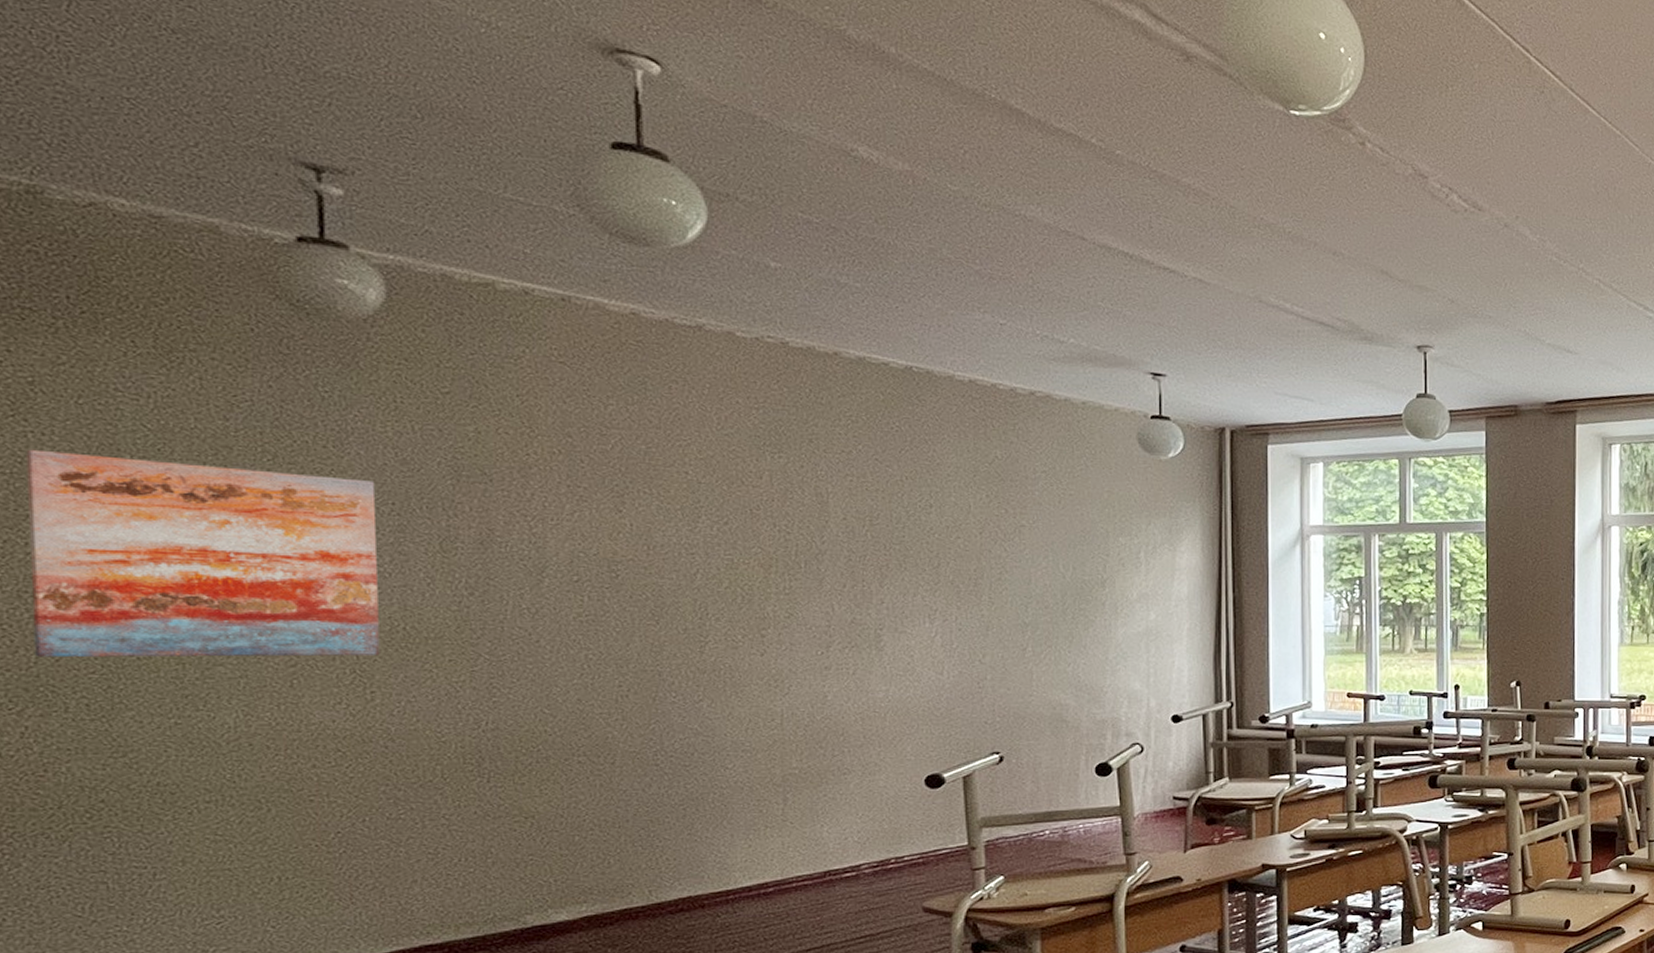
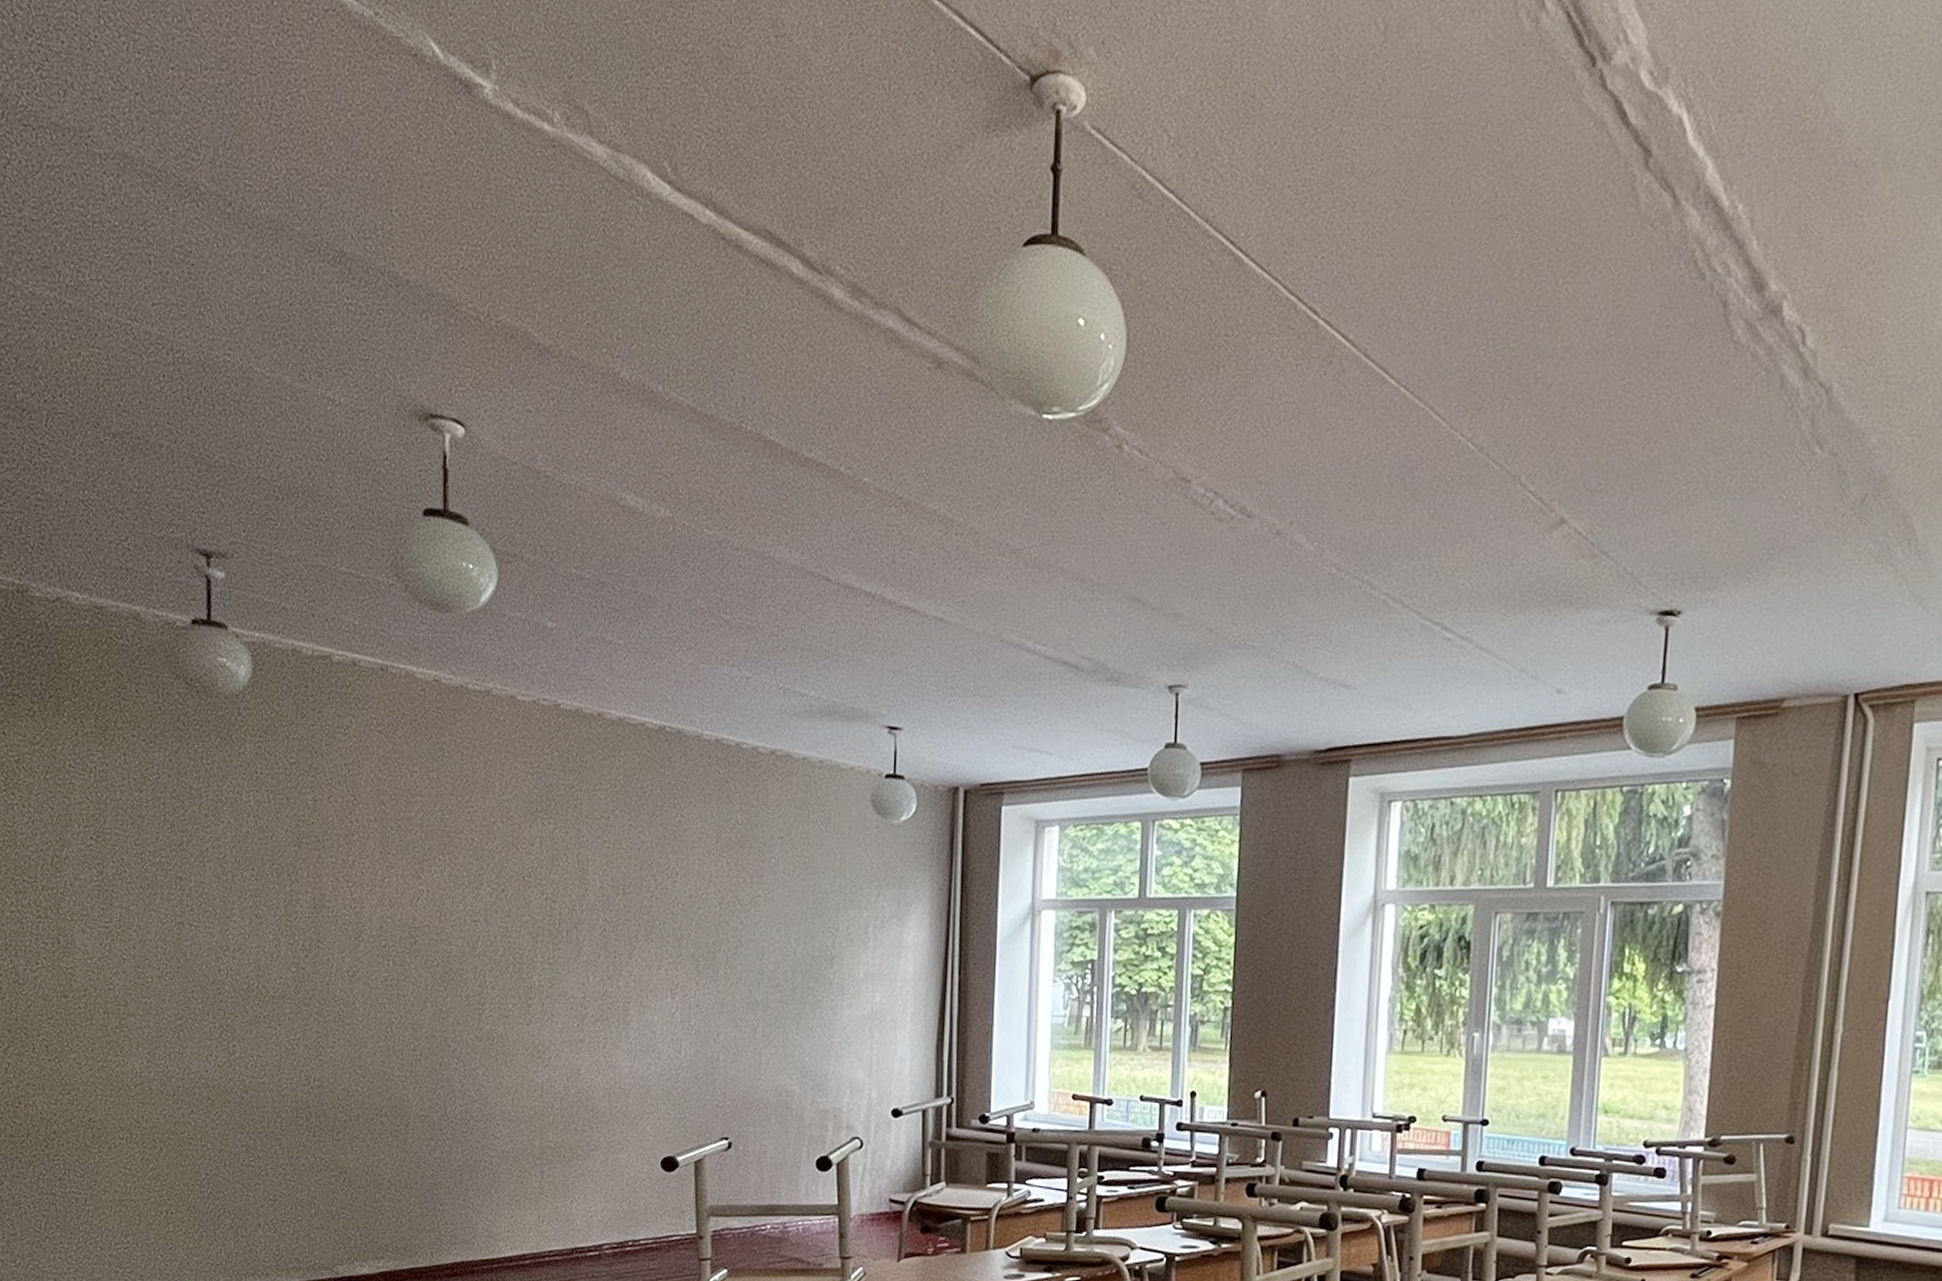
wall art: present [26,449,380,658] -> none [13,820,241,1012]

